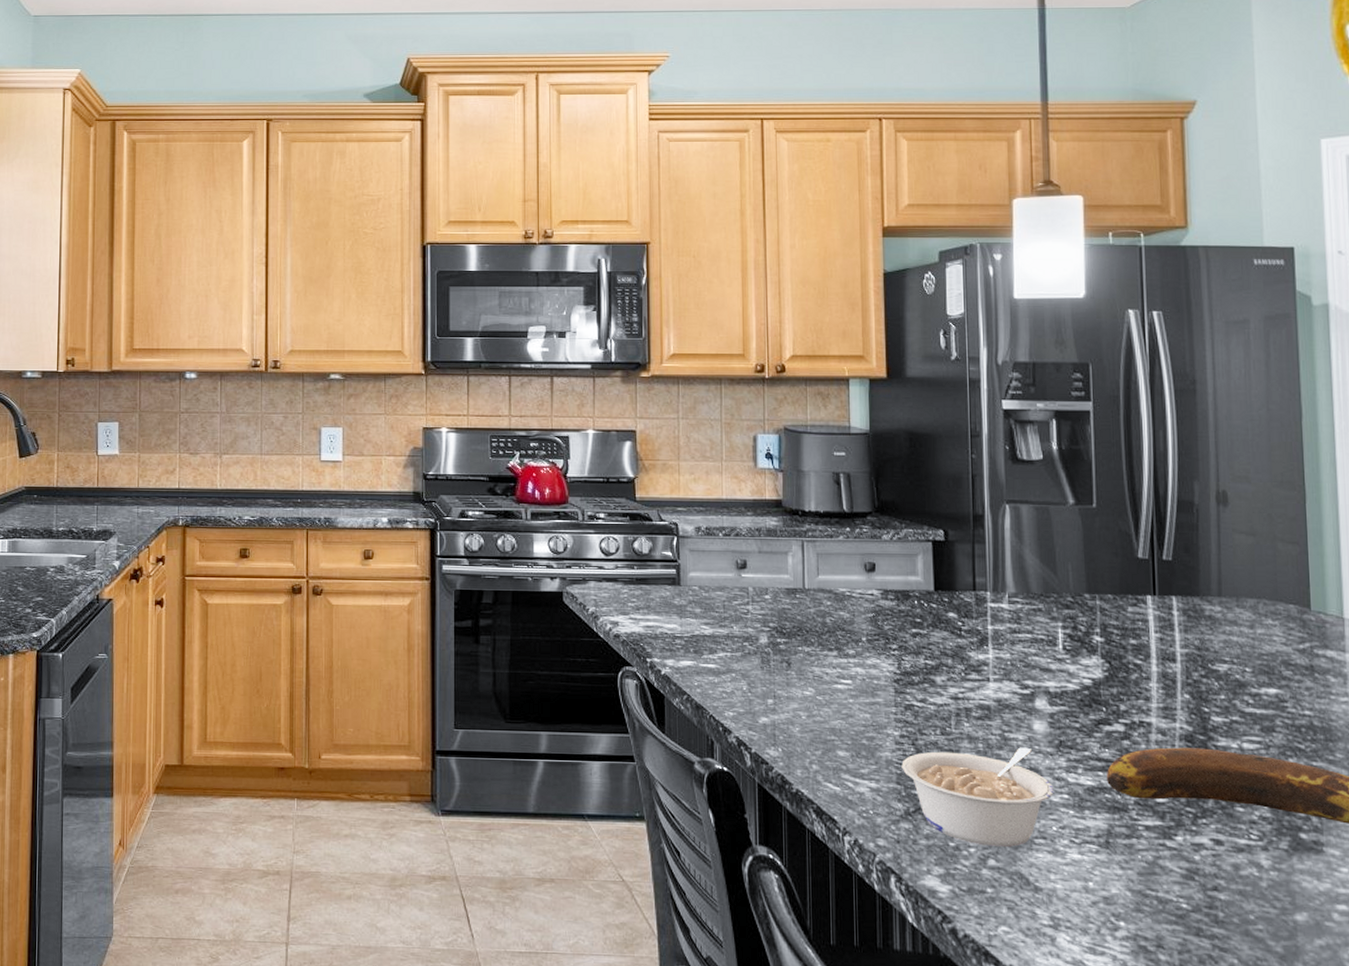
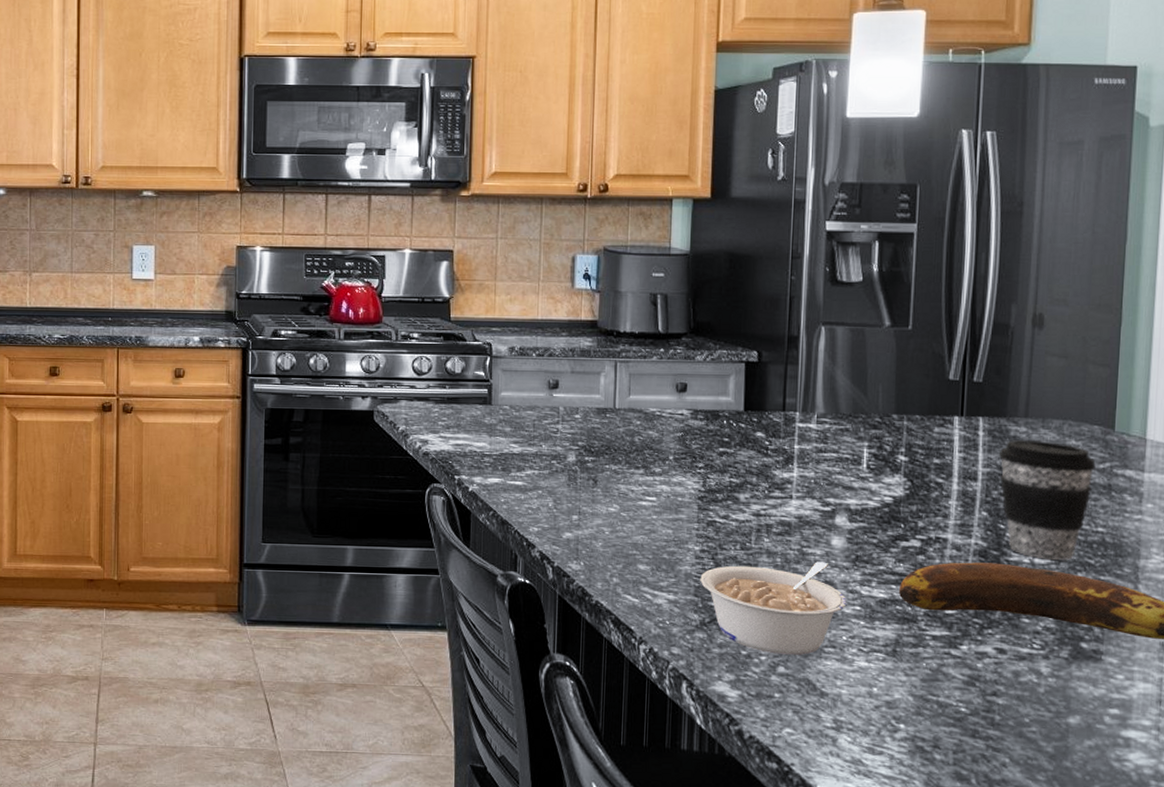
coffee cup: none [1195,619,1297,745] -> present [998,439,1097,560]

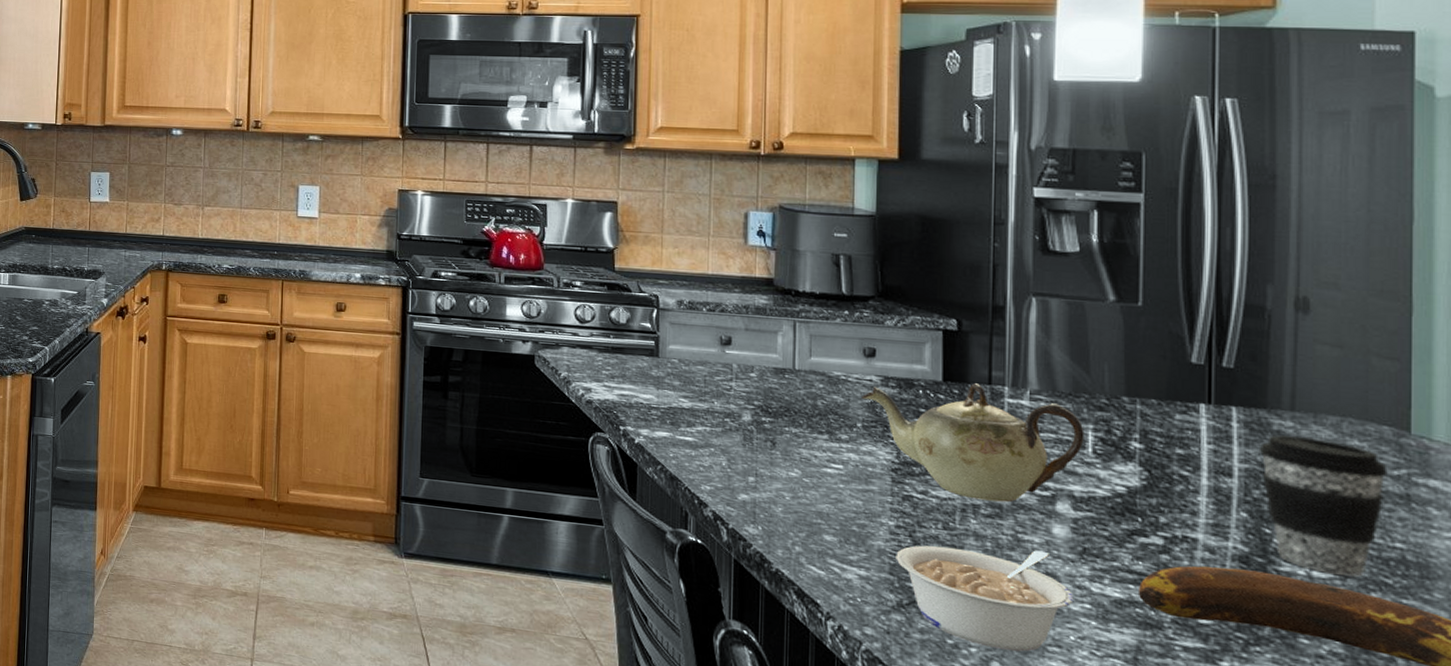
teapot: none [674,411,861,520] -> present [862,383,1085,503]

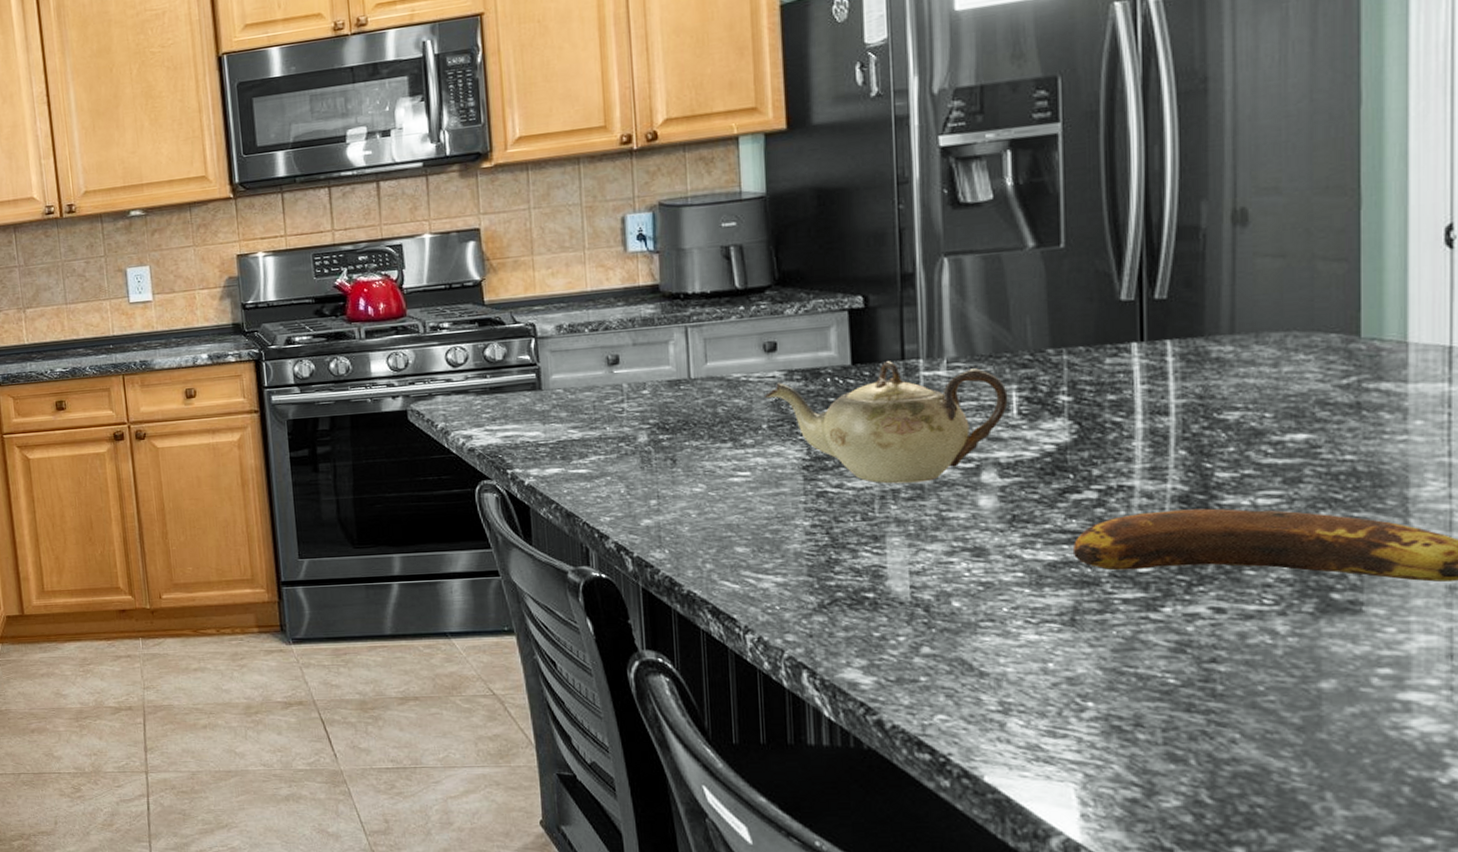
legume: present [896,545,1074,652] -> none [813,525,1005,633]
coffee cup: present [1258,435,1389,577] -> none [1196,359,1338,499]

